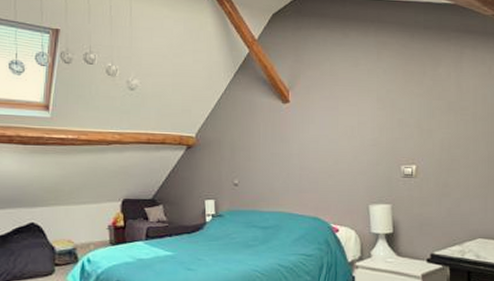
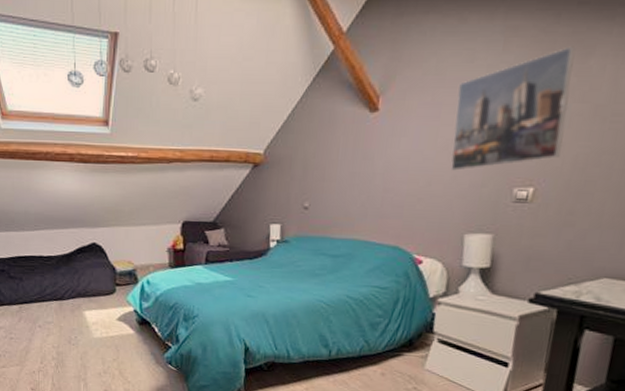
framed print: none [349,58,431,152] -> present [450,46,576,171]

